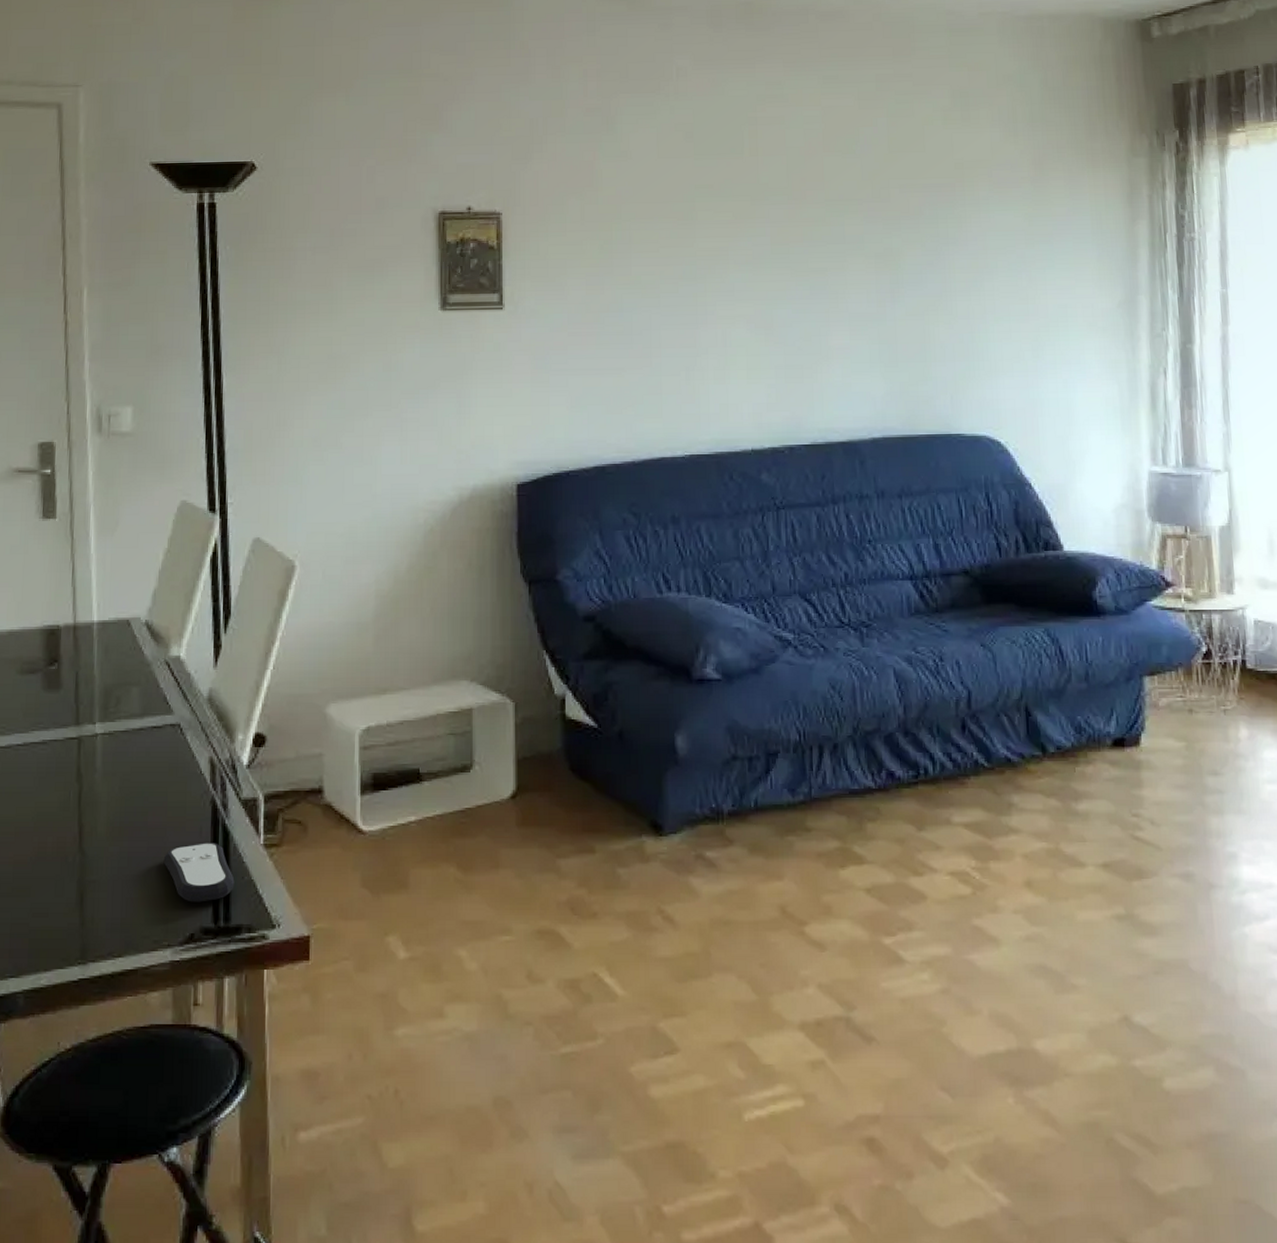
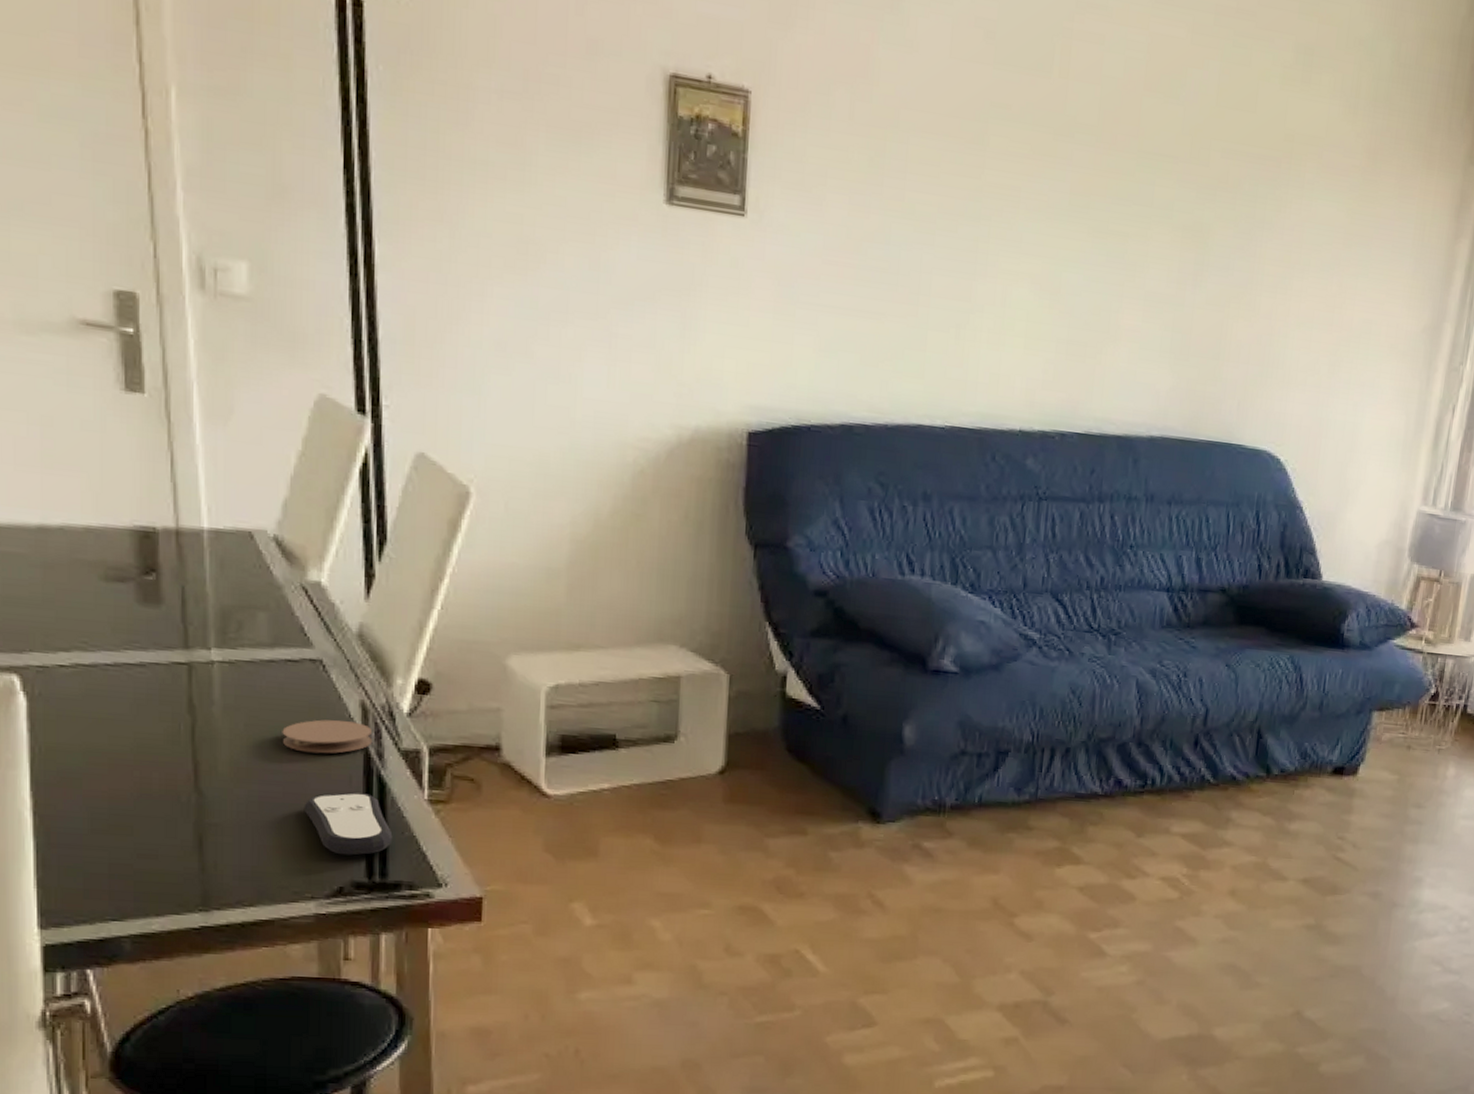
coaster: none [147,776,219,809] -> present [282,719,373,754]

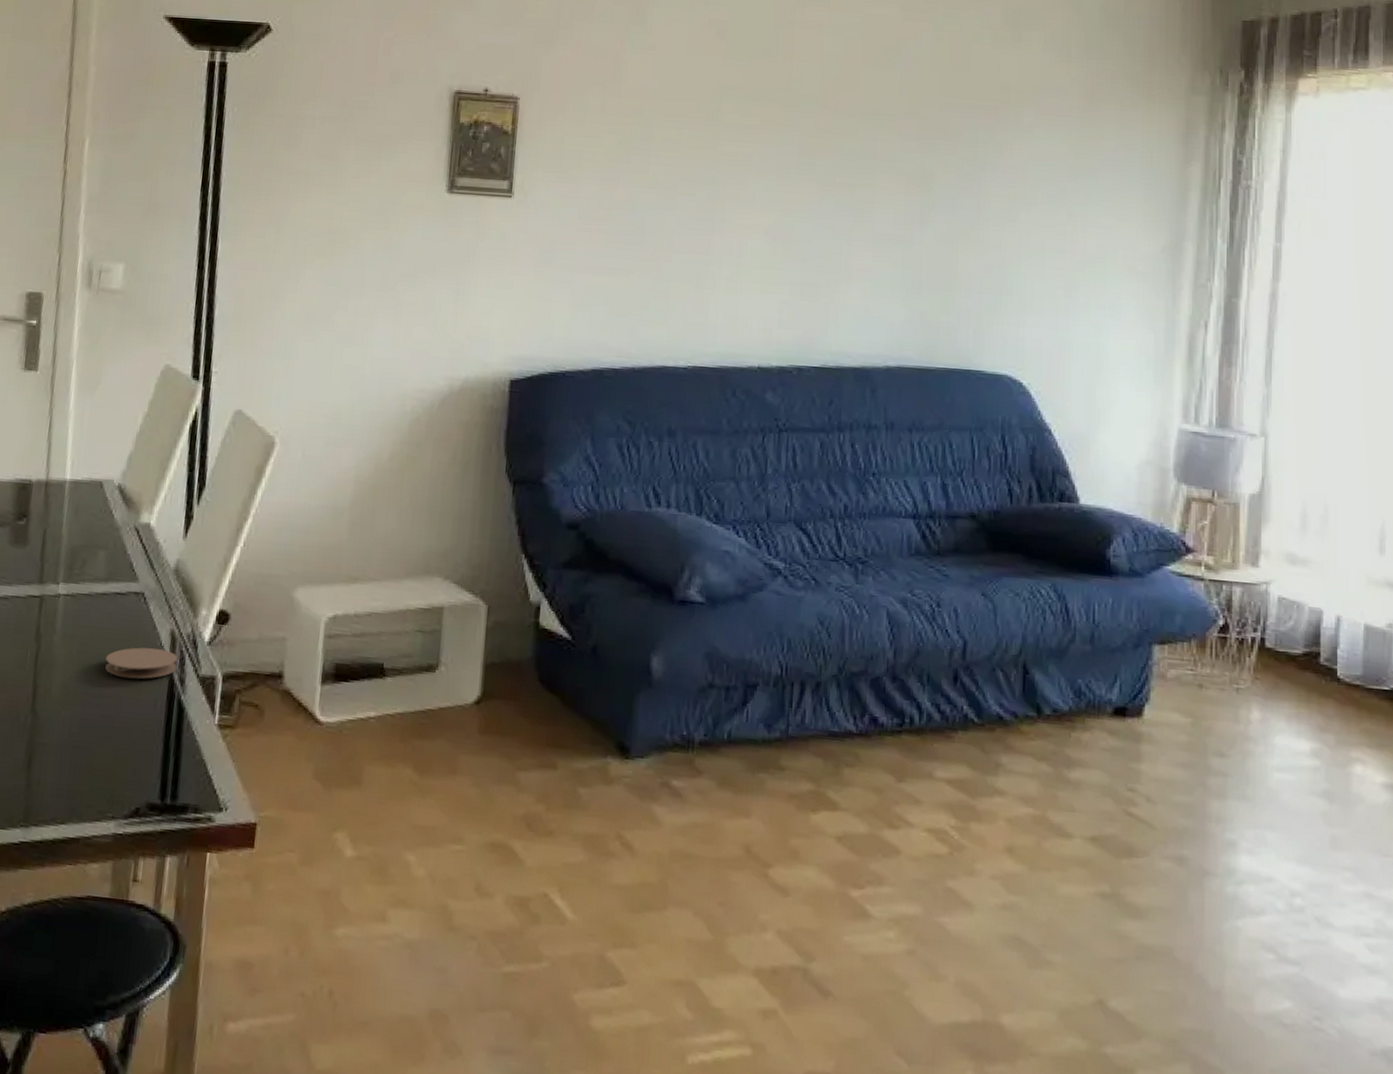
remote control: present [304,792,393,856] -> none [115,716,186,777]

